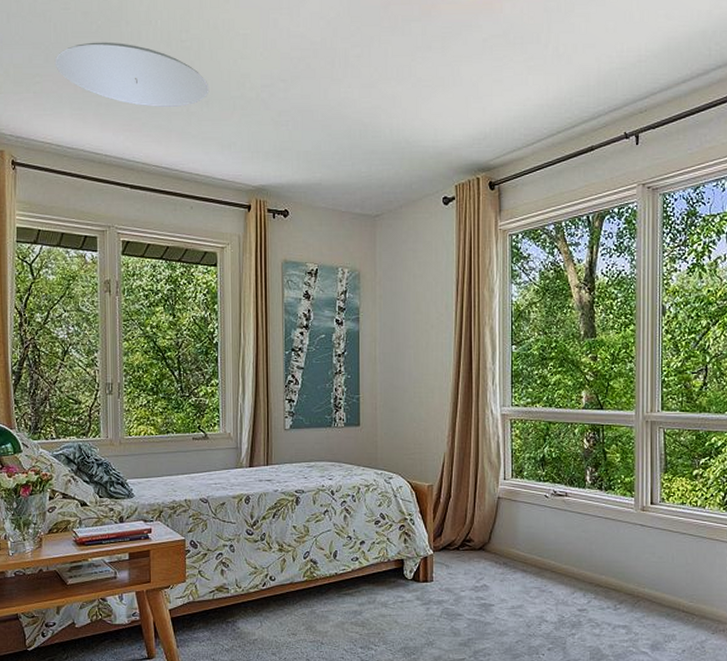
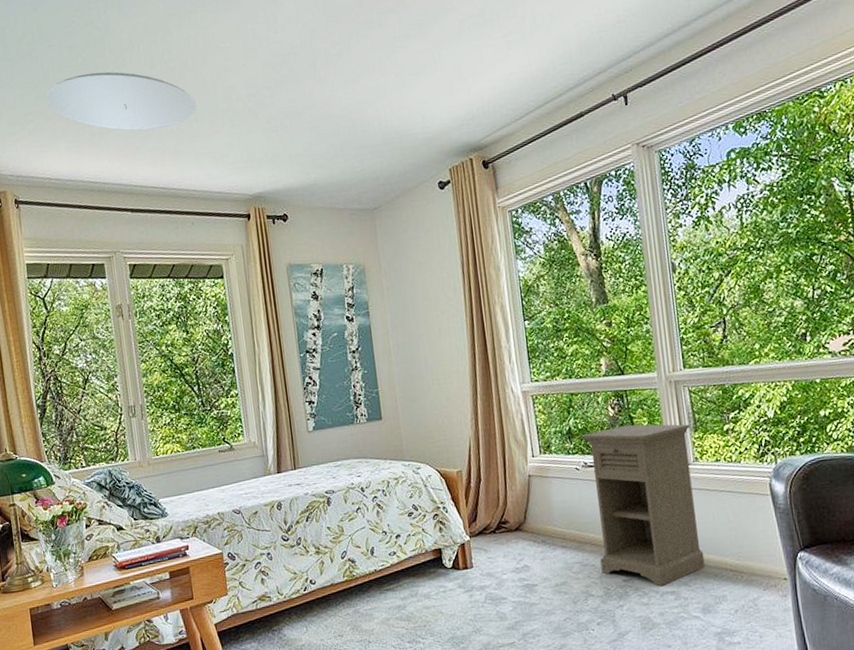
nightstand: none [554,459,661,620] -> present [581,424,705,587]

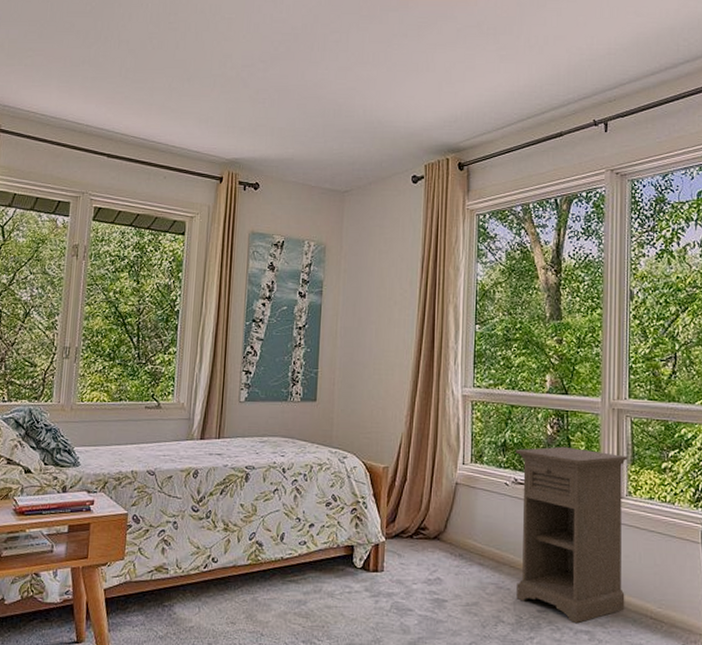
ceiling lamp: present [45,72,198,131] -> none [47,21,192,82]

